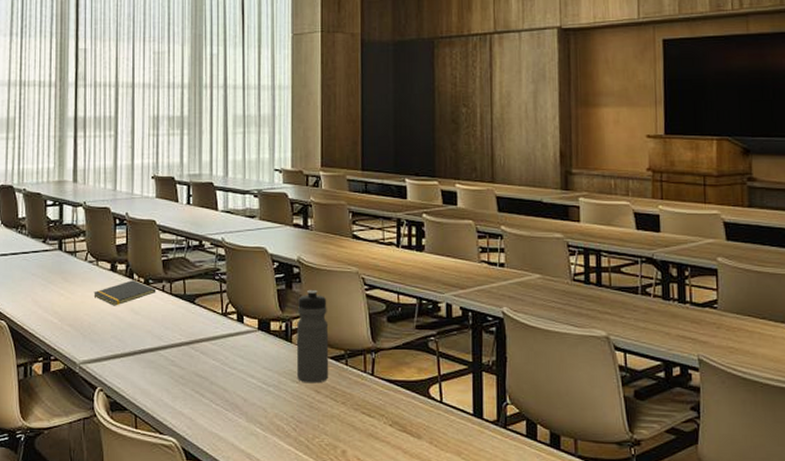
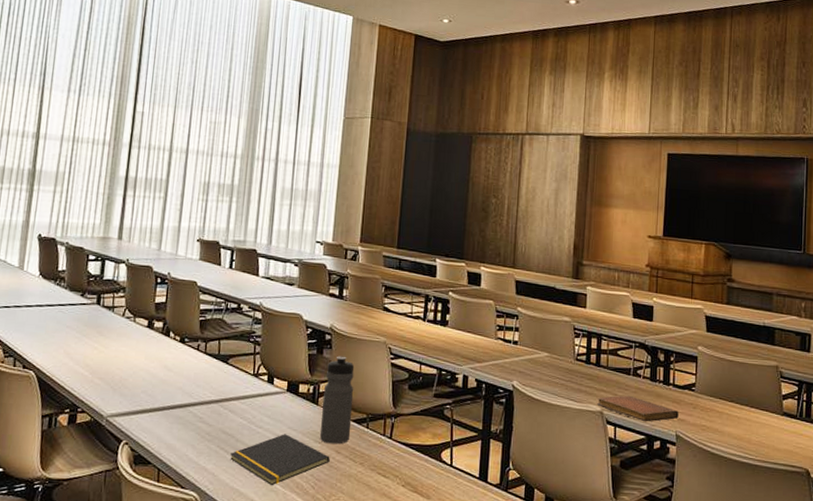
notepad: present [93,280,156,306] -> none [128,338,191,362]
notepad: none [206,374,310,428] -> present [230,434,330,485]
notebook: none [601,317,700,346] -> present [597,395,679,422]

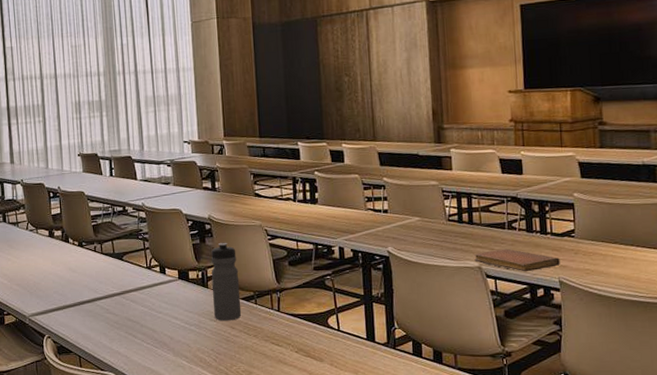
notepad: present [230,434,330,485] -> none [138,316,226,361]

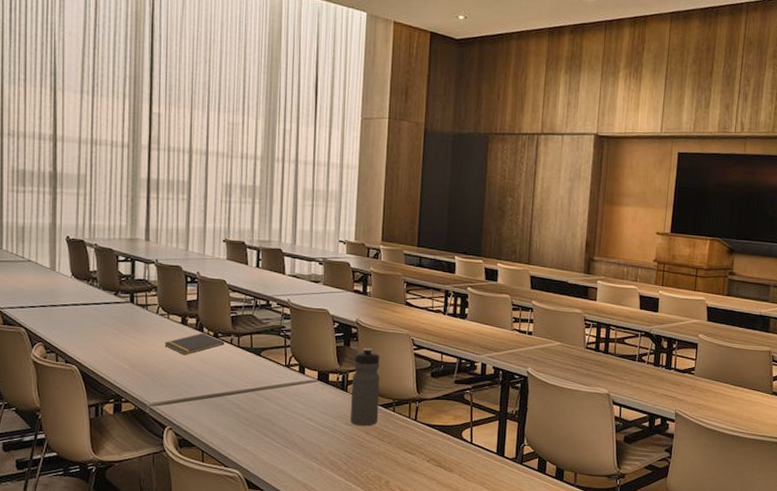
notepad: none [36,244,89,267] -> present [164,333,225,356]
notebook: present [474,248,560,272] -> none [604,379,679,403]

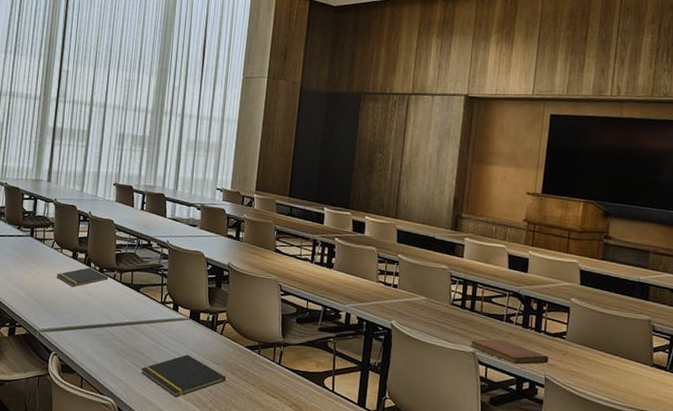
notepad: none [268,418,360,463] -> present [141,354,226,397]
water bottle: present [350,347,380,426] -> none [217,290,249,366]
notebook: none [604,379,679,403] -> present [470,339,549,365]

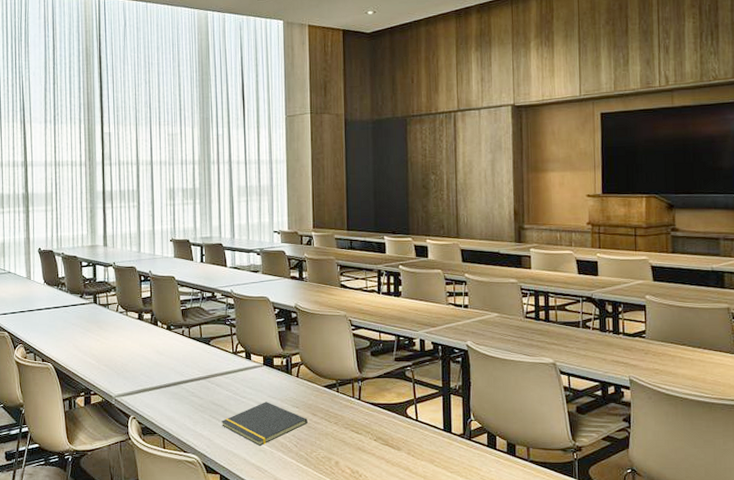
notepad: present [56,267,109,287] -> none [124,327,177,349]
notebook: present [470,339,549,365] -> none [549,346,631,370]

